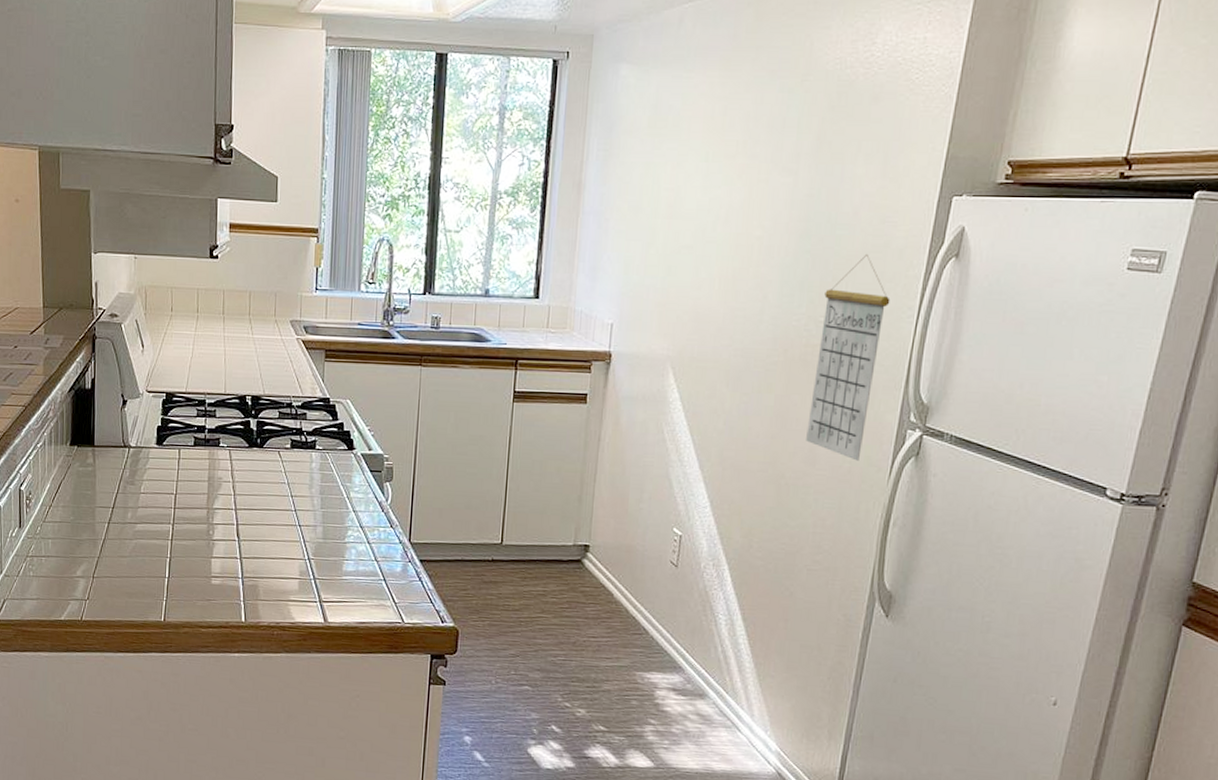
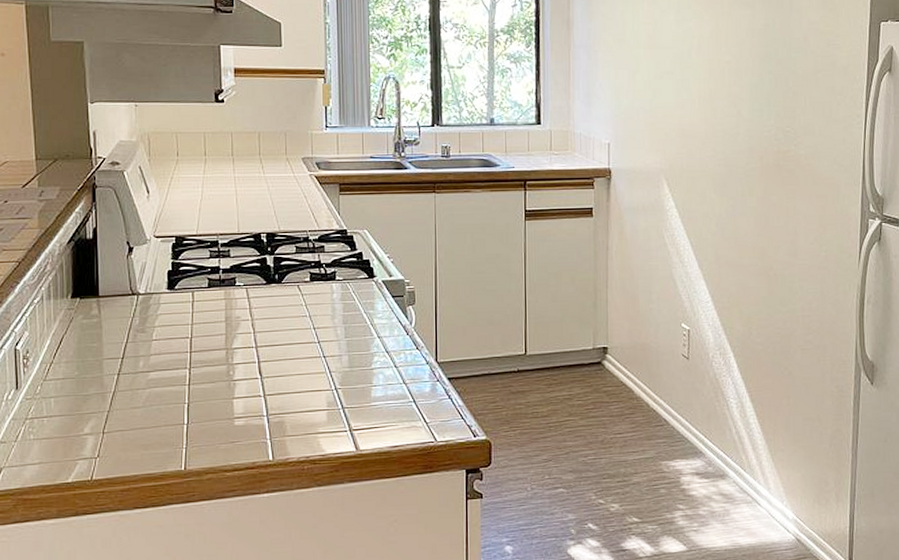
calendar: present [806,253,890,461] -> none [787,72,842,249]

